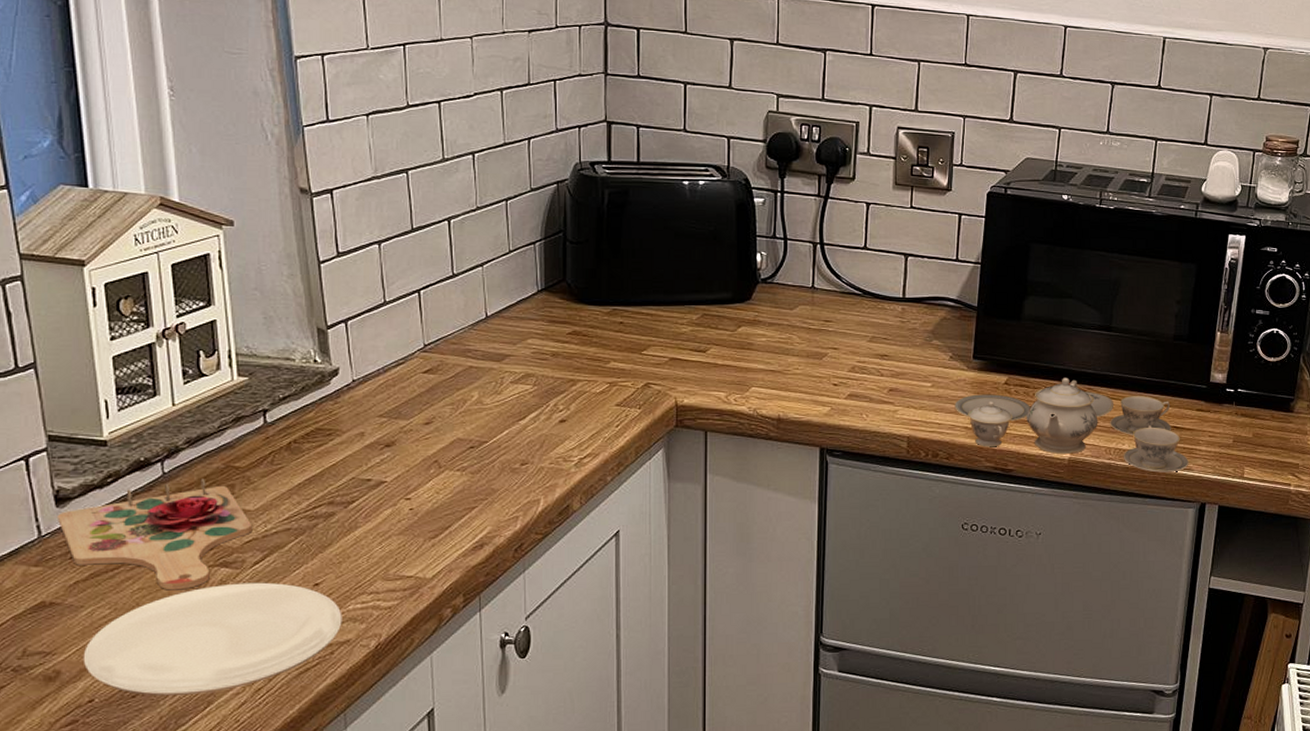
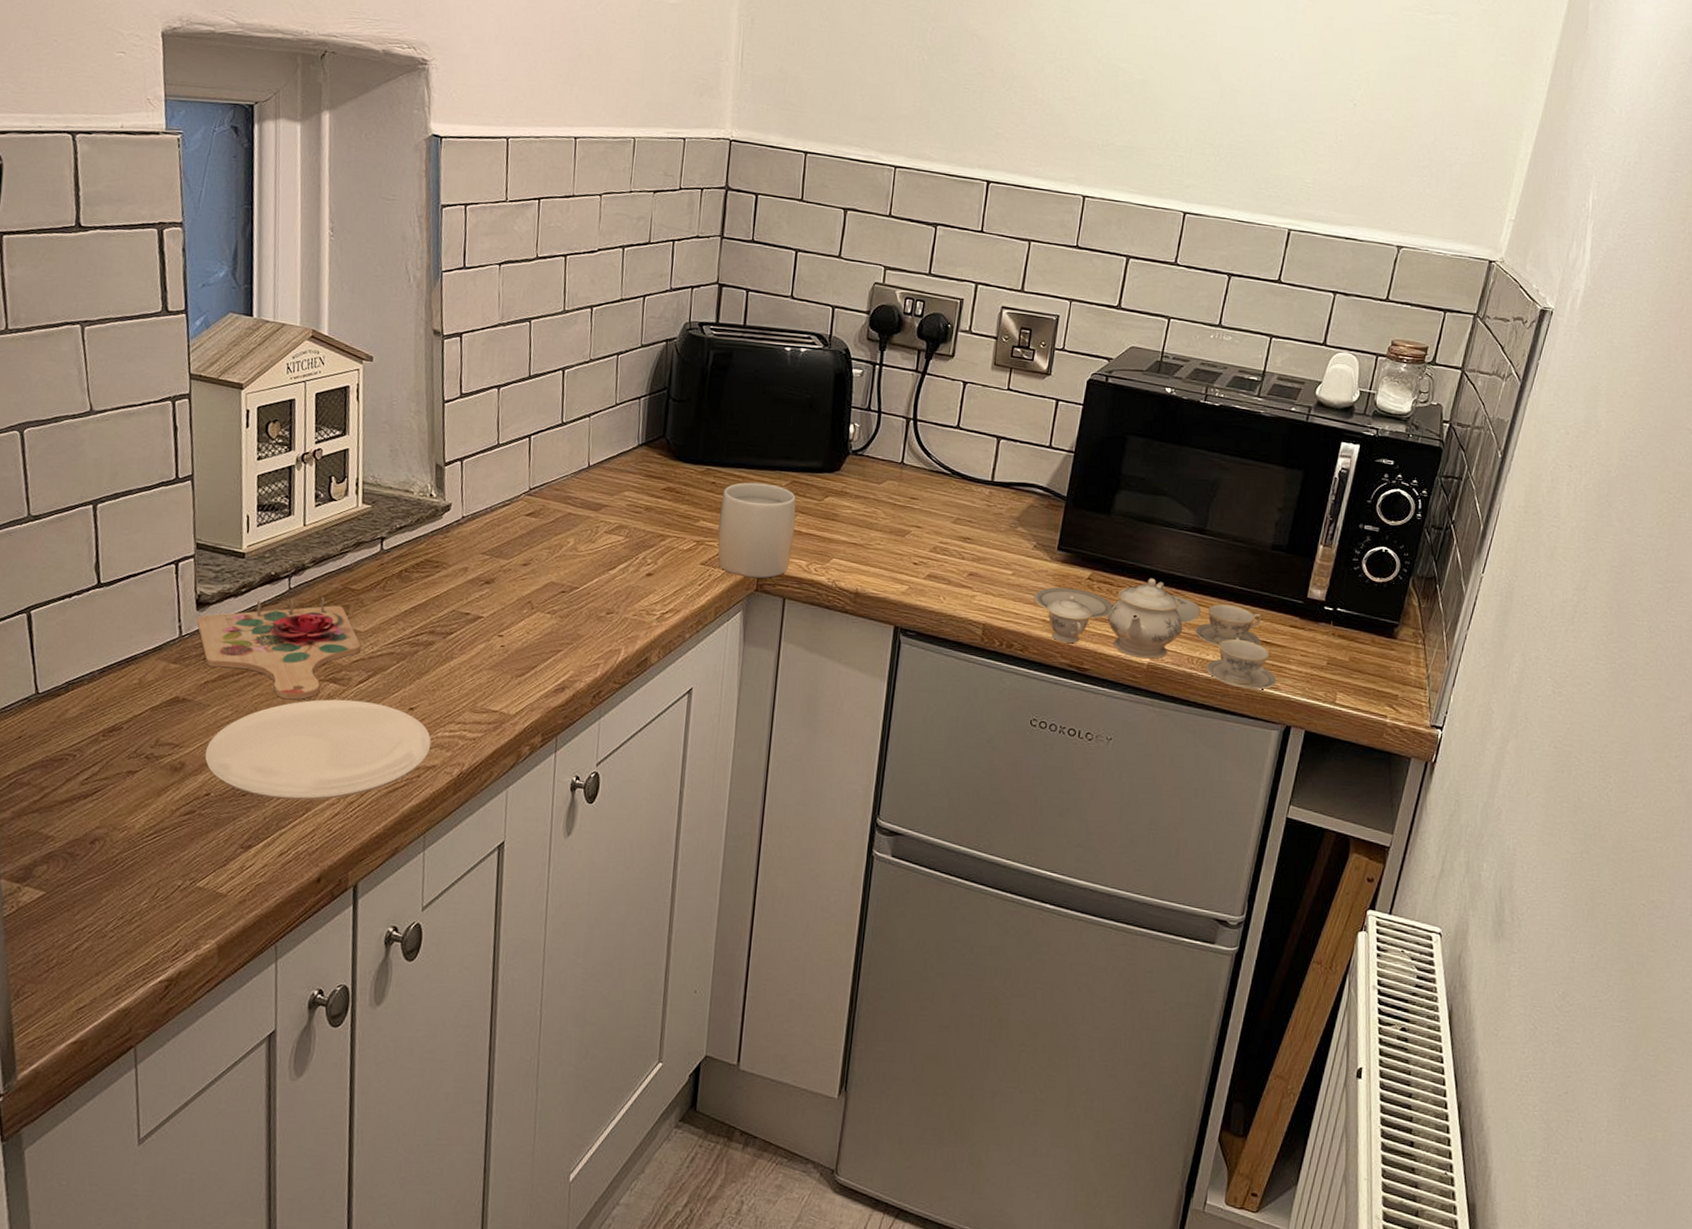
mug: none [631,319,711,414] -> present [718,482,797,579]

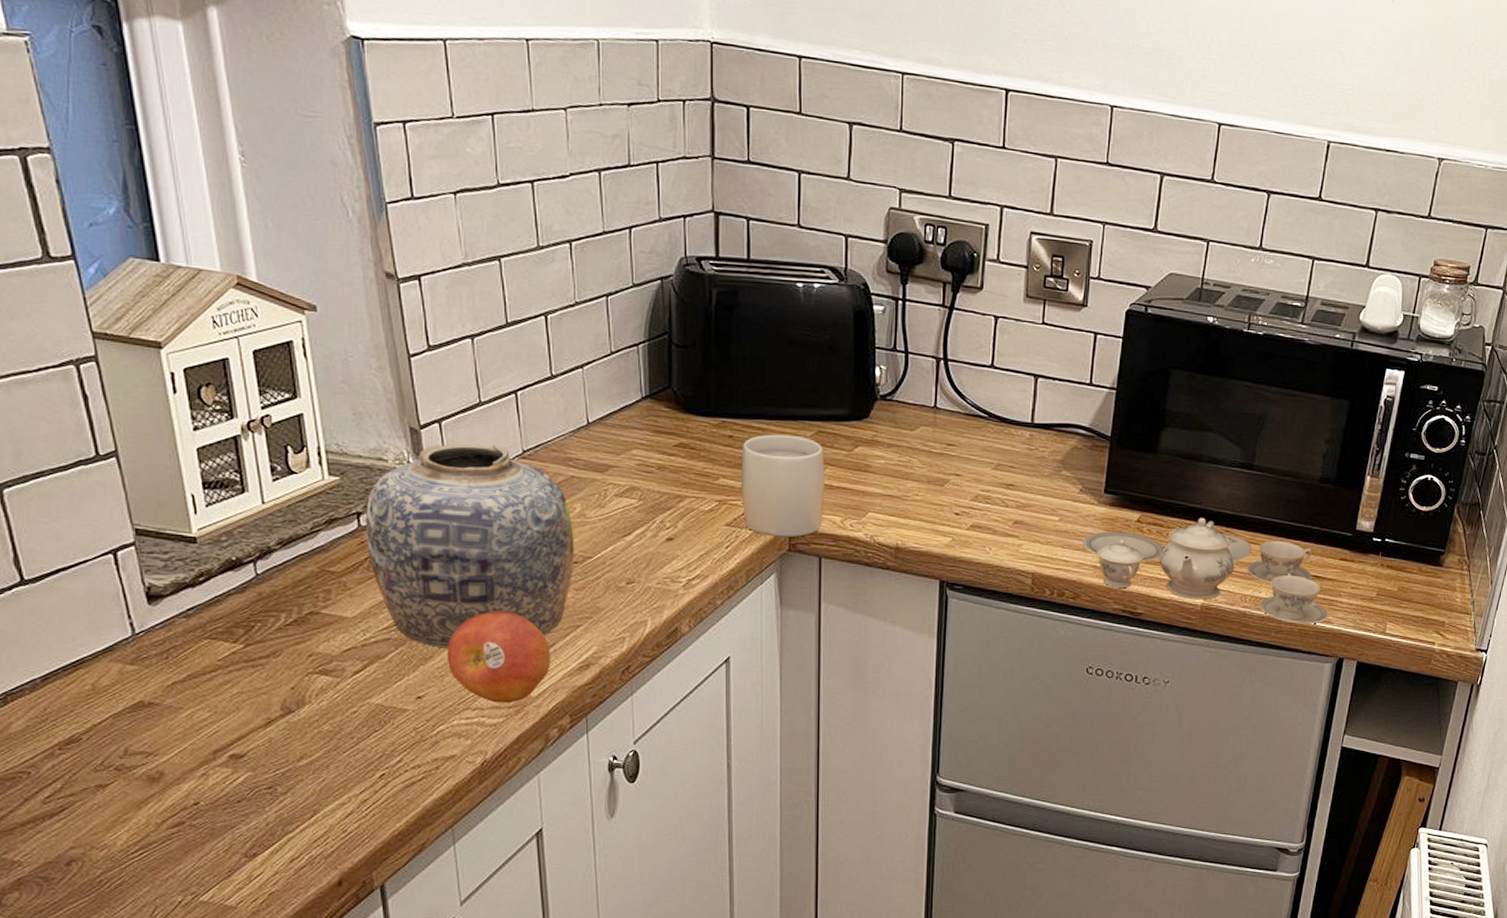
cutting board: present [197,597,361,700] -> none [151,582,351,696]
plate: present [204,699,432,801] -> none [185,692,447,804]
decorative jar: none [385,480,565,665] -> present [365,443,574,648]
fruit: none [440,631,532,720] -> present [448,610,551,703]

